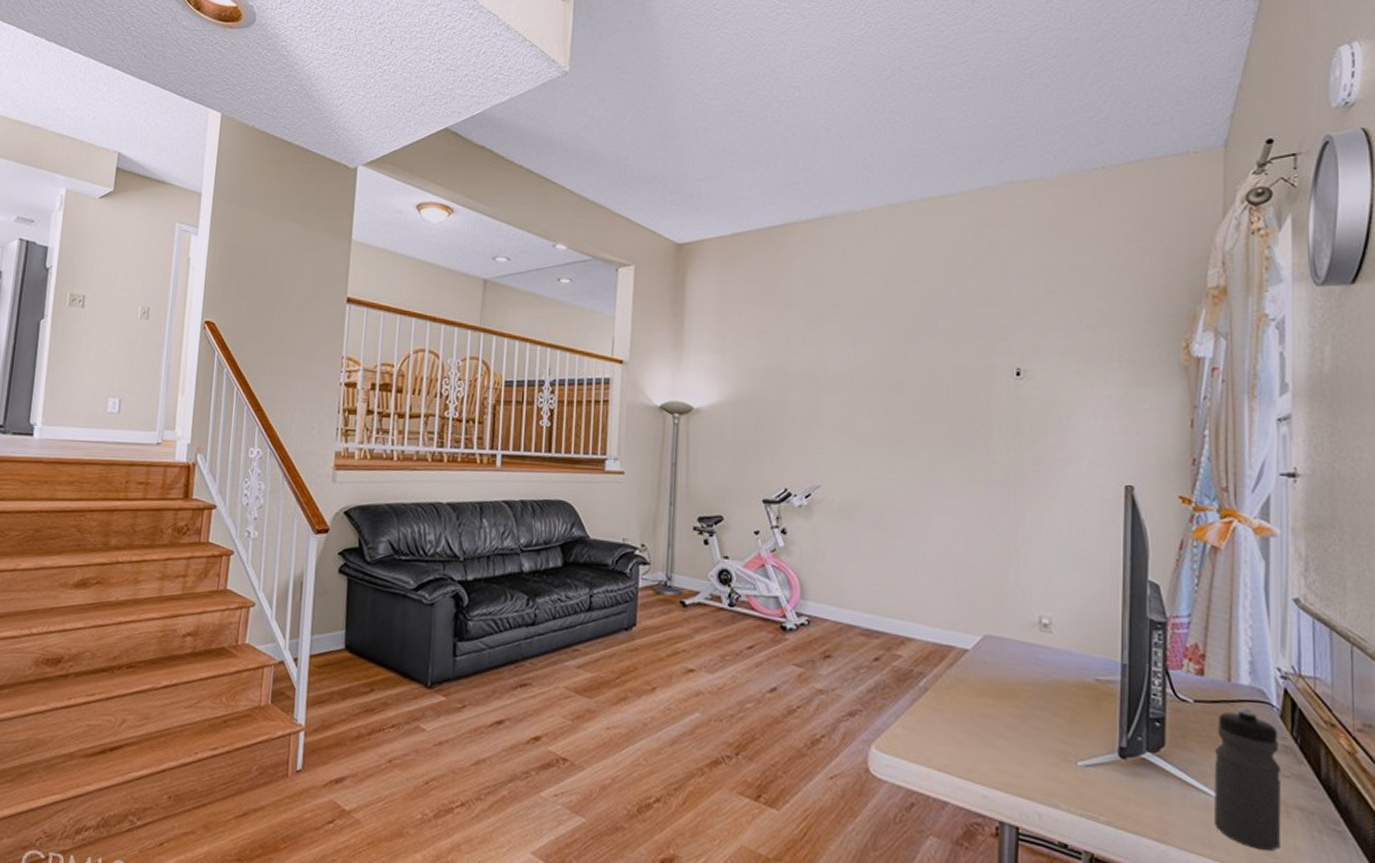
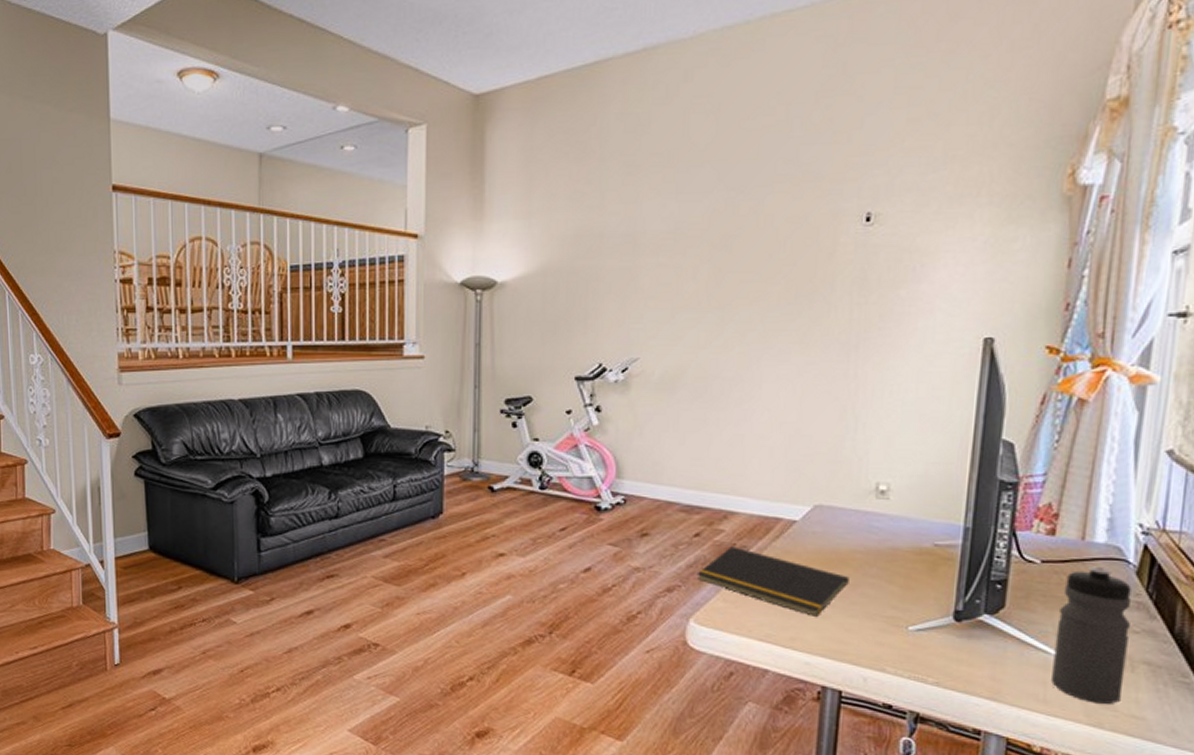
notepad: none [876,672,1020,748] -> present [696,546,849,617]

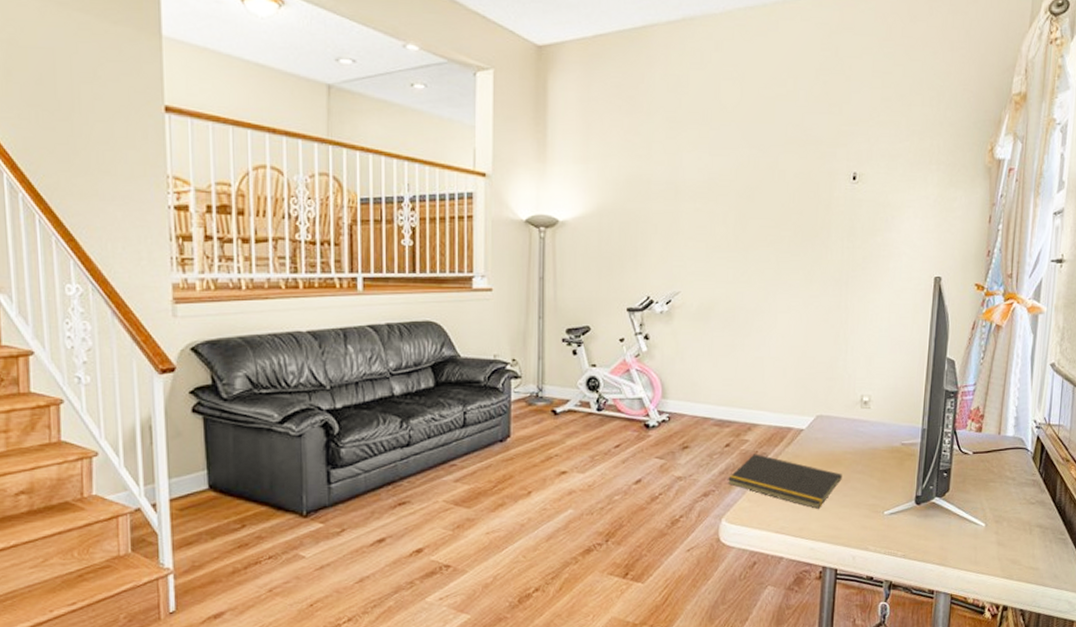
water bottle: present [1051,566,1132,704] -> none [980,454,1030,560]

